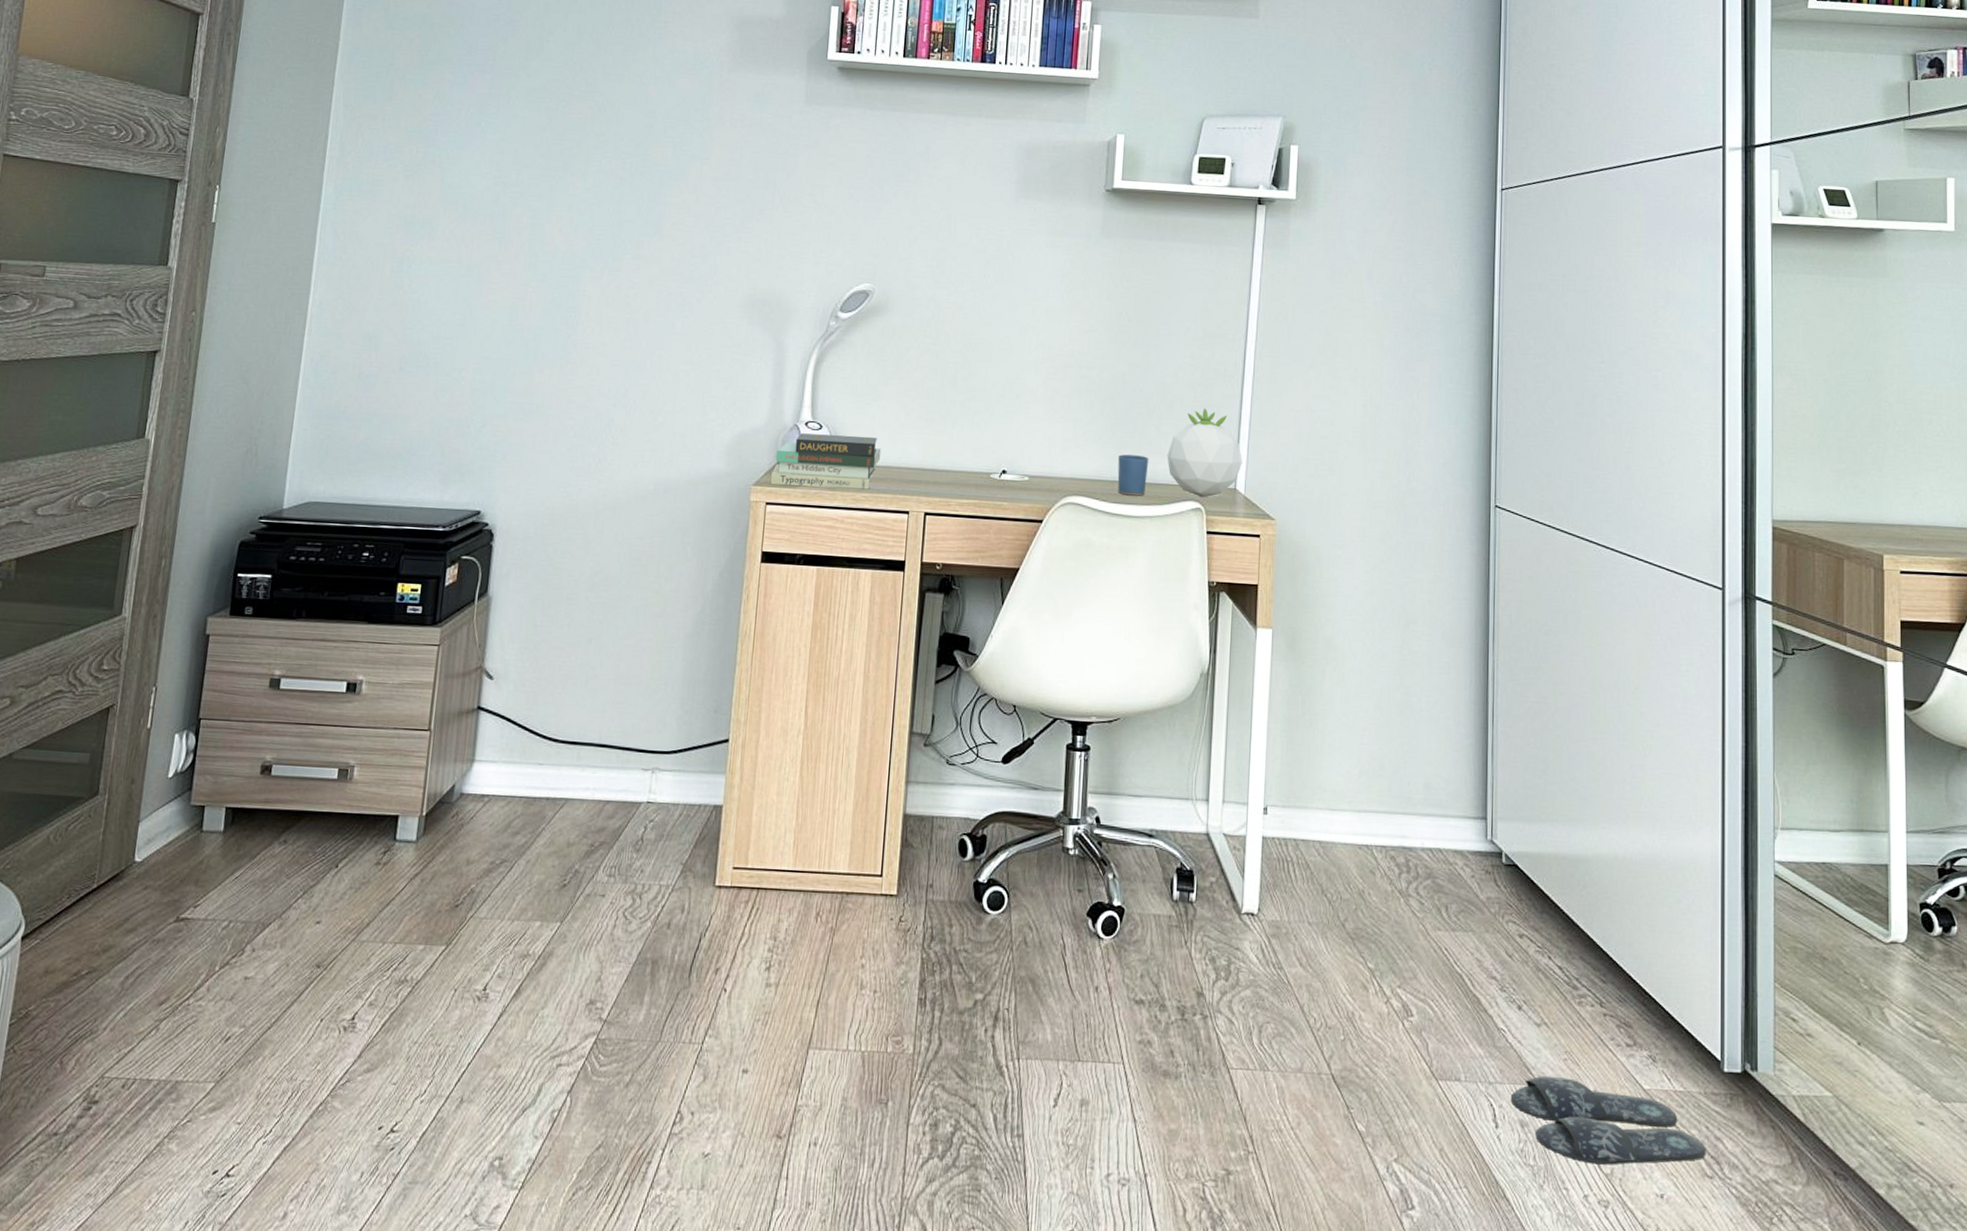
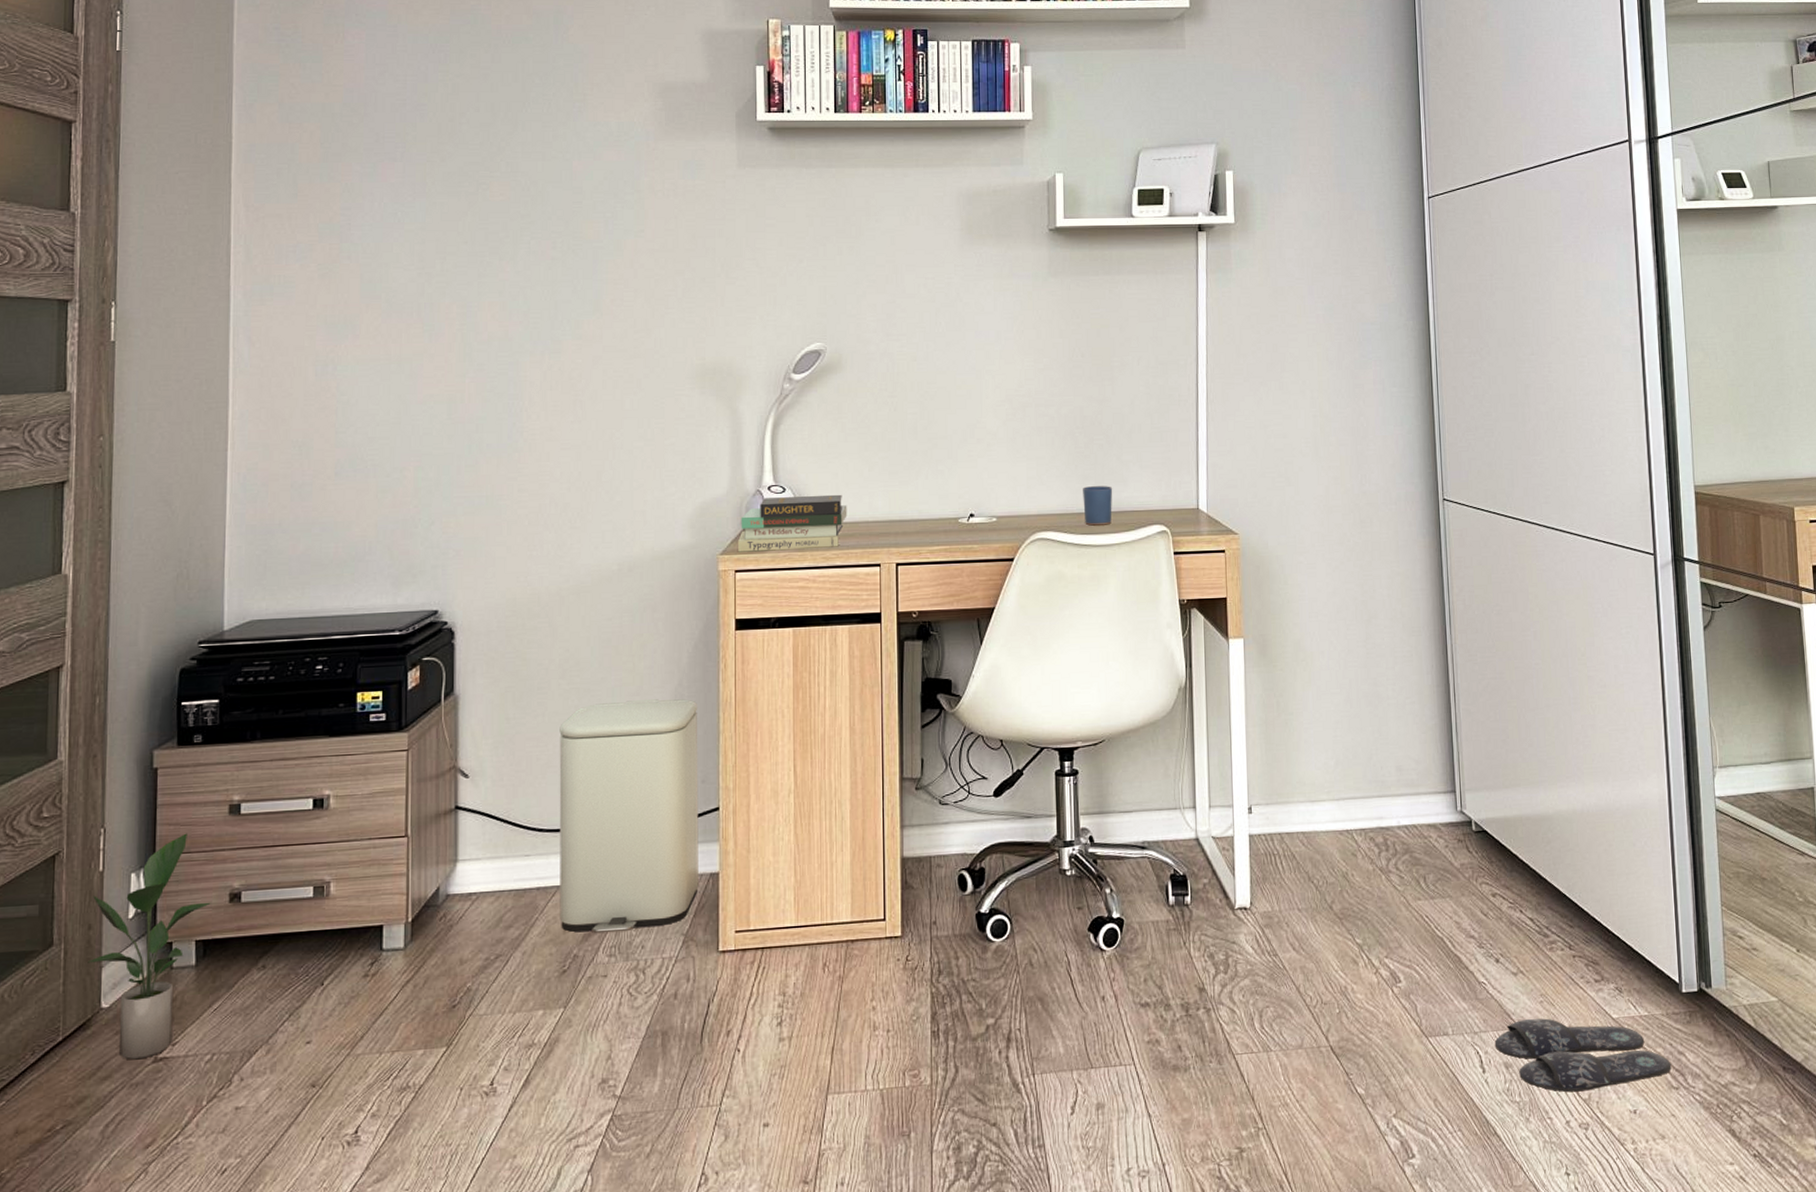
potted plant: none [127,701,244,917] -> present [88,833,211,1060]
pedal bin: none [565,620,718,854] -> present [559,699,699,934]
succulent plant: present [1167,408,1242,498] -> none [1130,434,1203,520]

